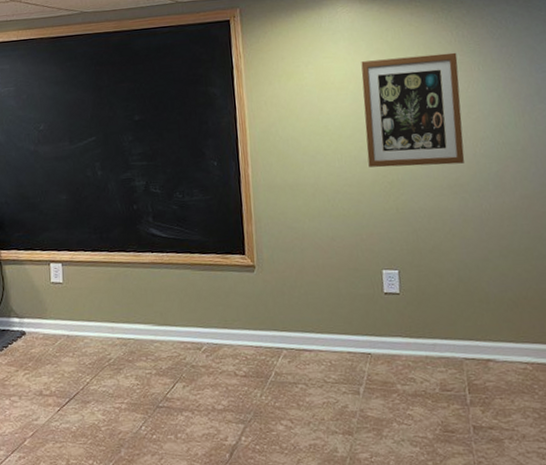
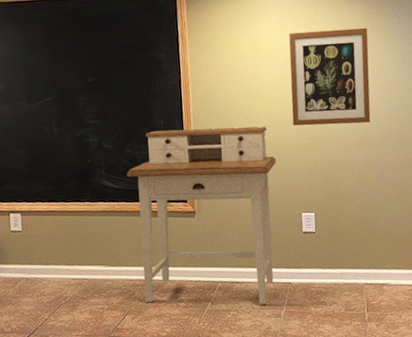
desk: none [176,168,350,378] -> present [126,126,277,305]

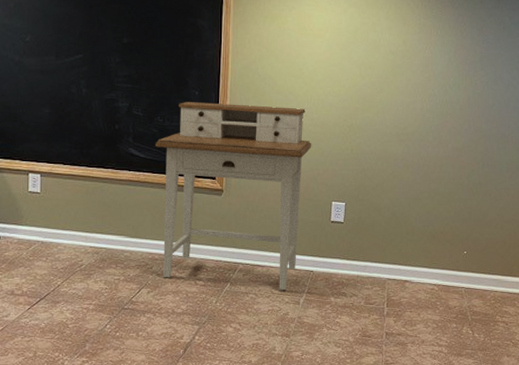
wall art: present [289,27,371,126] -> none [333,13,421,115]

